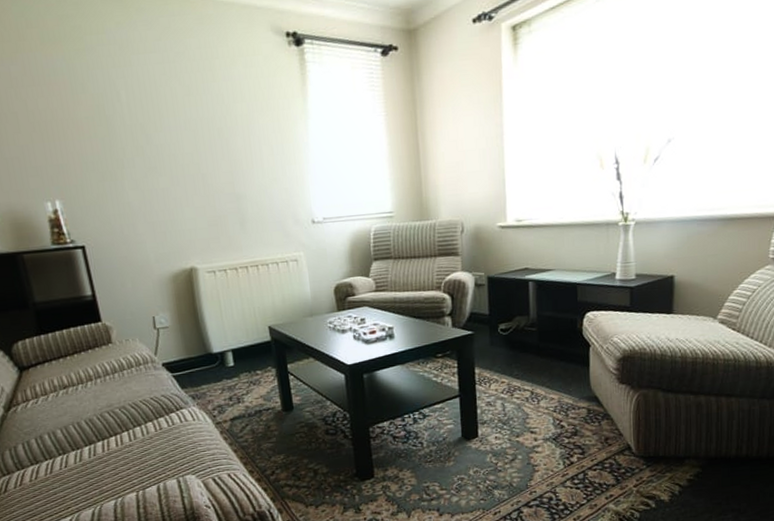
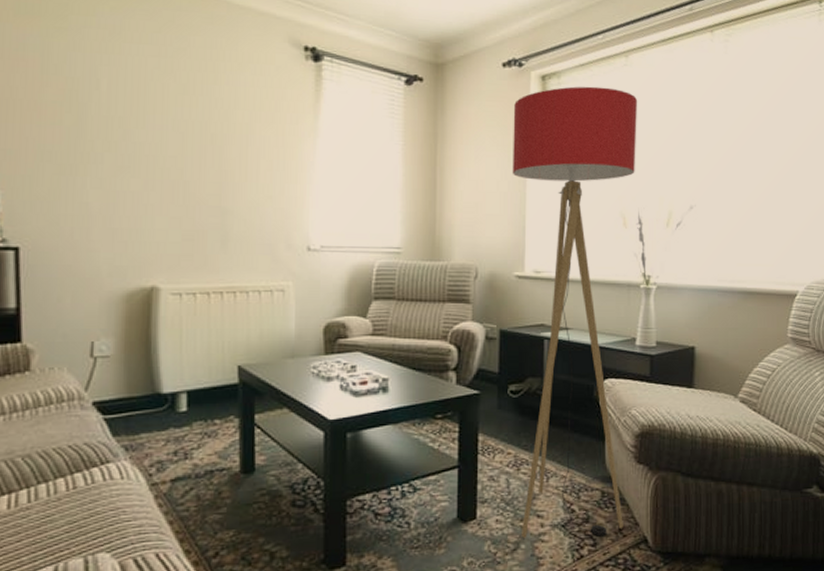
floor lamp: none [486,28,612,450] -> present [512,86,638,538]

